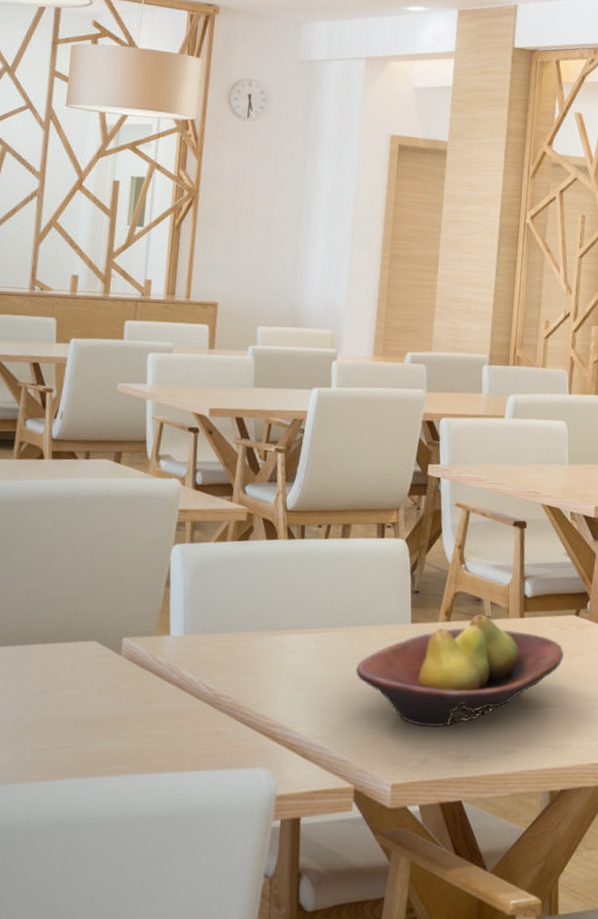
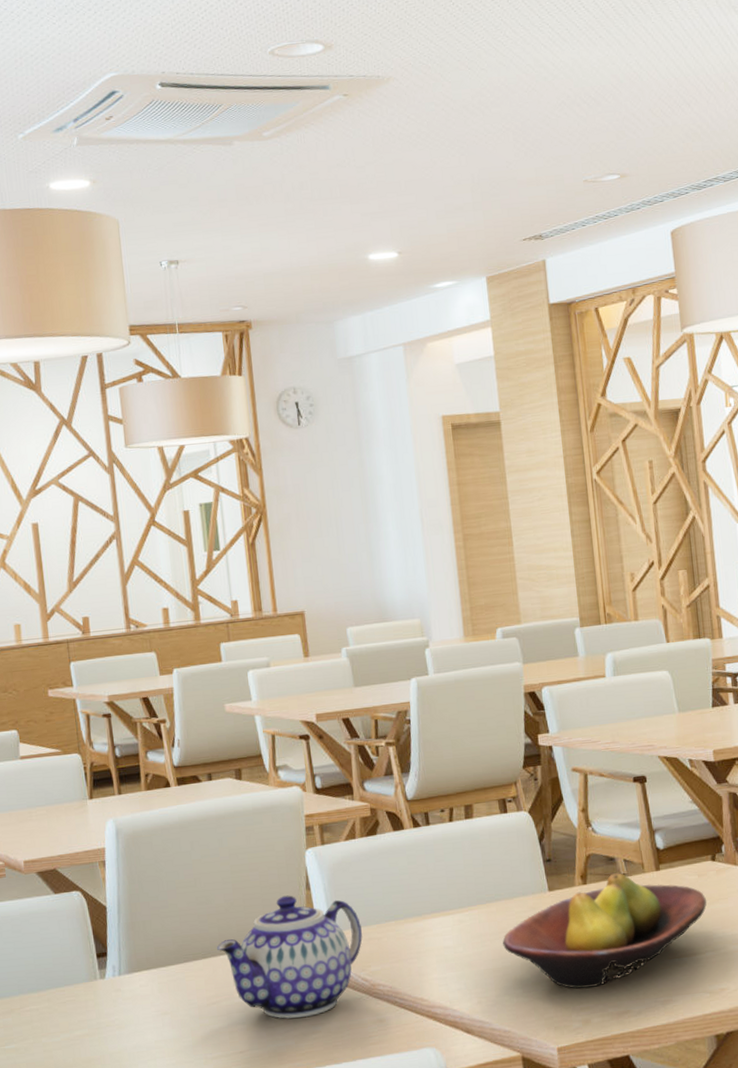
teapot: none [59,589,216,719] -> present [216,895,363,1019]

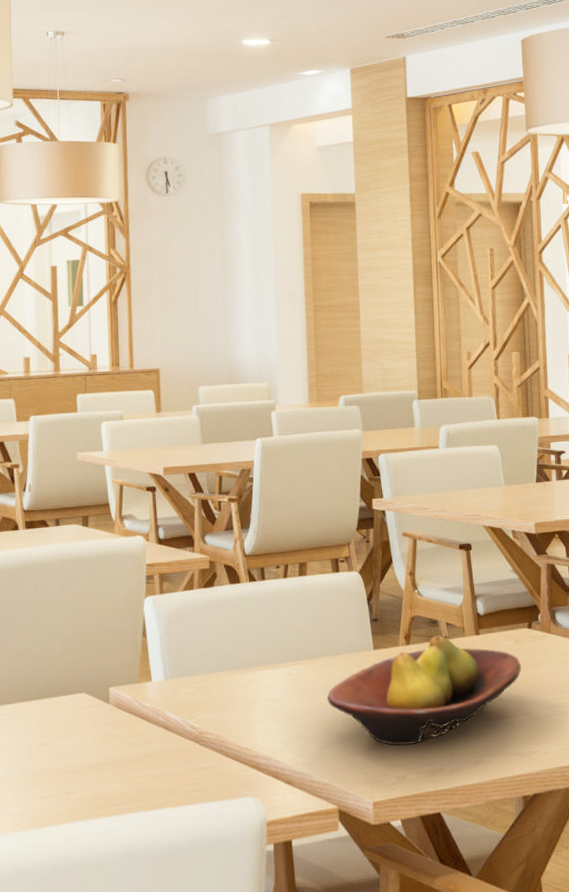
teapot: present [216,895,363,1019] -> none [51,641,193,762]

